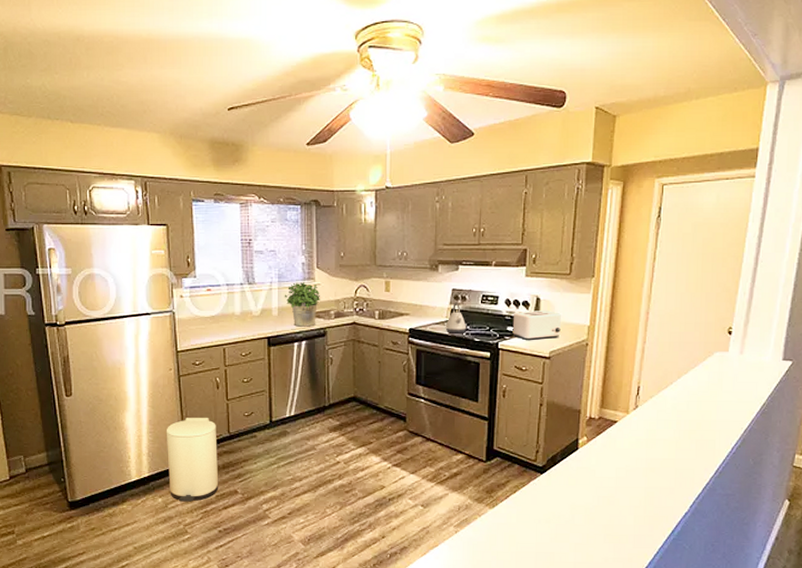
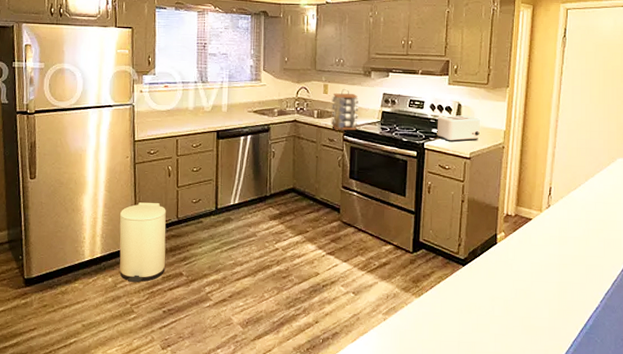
potted plant: present [284,282,321,327] -> none [233,82,266,123]
spice rack: none [394,285,425,332] -> present [331,88,359,131]
kettle: present [445,302,467,335] -> none [376,105,396,135]

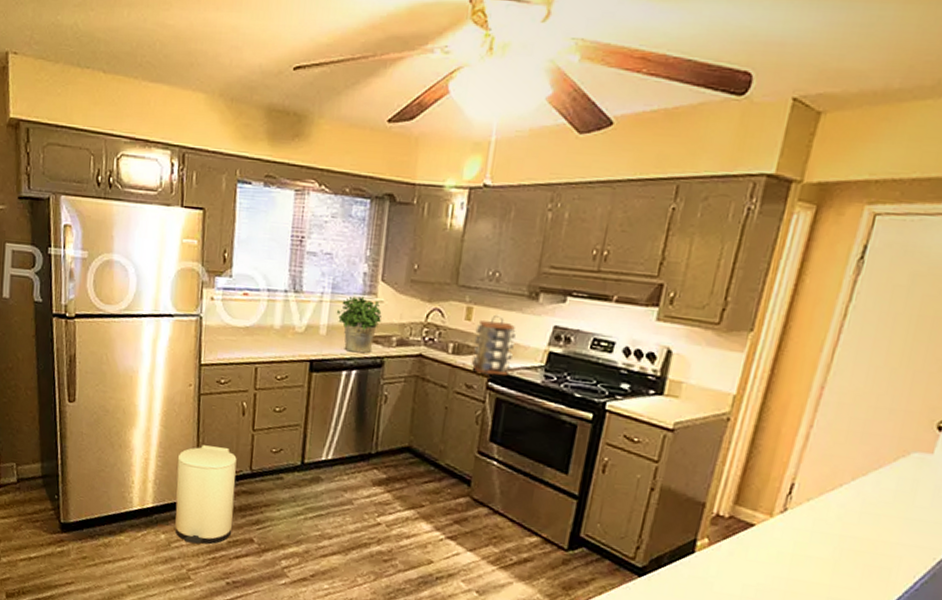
potted plant: none [233,82,266,123] -> present [336,296,382,354]
toaster: present [437,115,481,142] -> none [627,365,700,406]

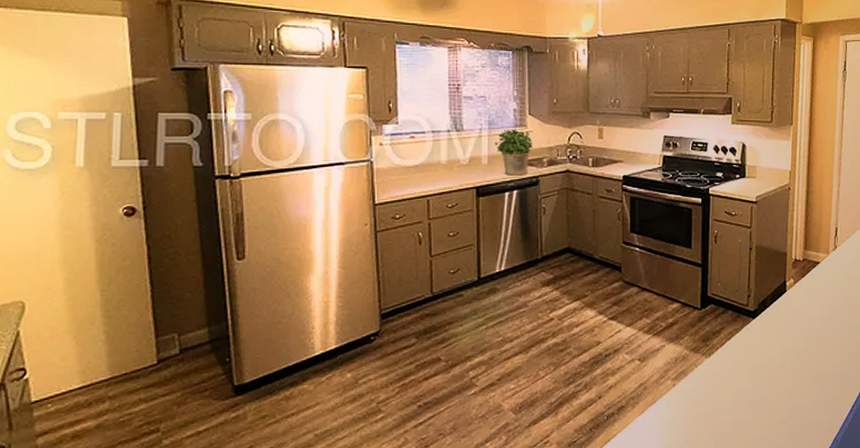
pedal bin: present [175,445,237,544] -> none [358,277,419,376]
spice rack: present [471,314,516,376] -> none [607,132,638,179]

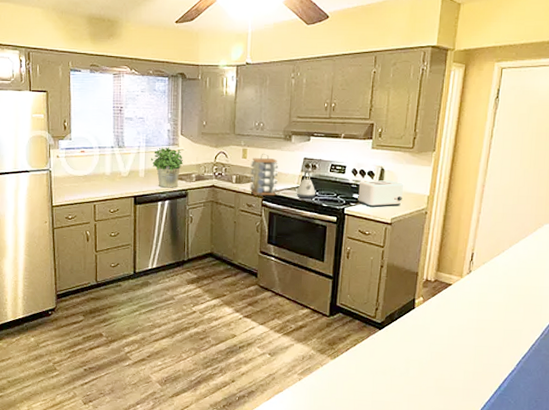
spice rack: none [607,132,638,179] -> present [249,153,278,196]
kettle: none [658,149,679,181] -> present [296,170,316,200]
toaster: none [721,157,766,186] -> present [358,180,404,208]

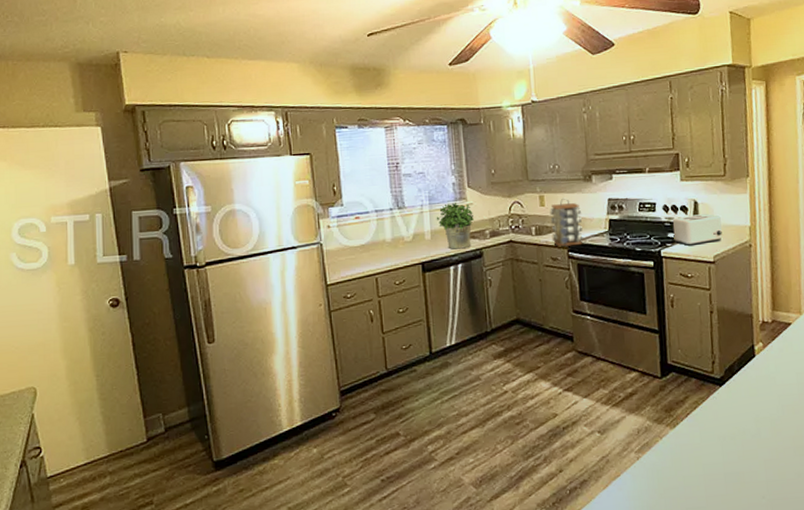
kettle: present [296,170,316,200] -> none [604,211,627,246]

